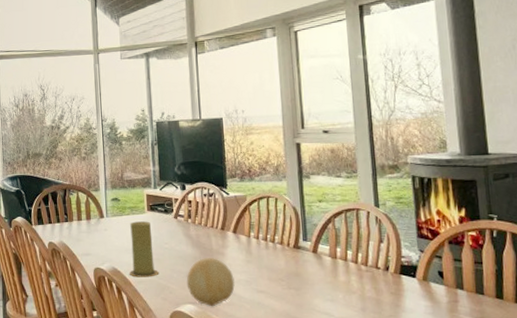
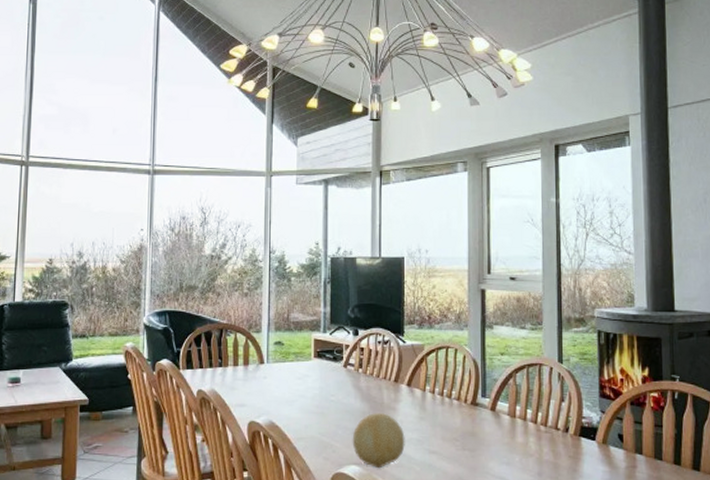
candle: present [130,221,159,277] -> none [289,369,322,434]

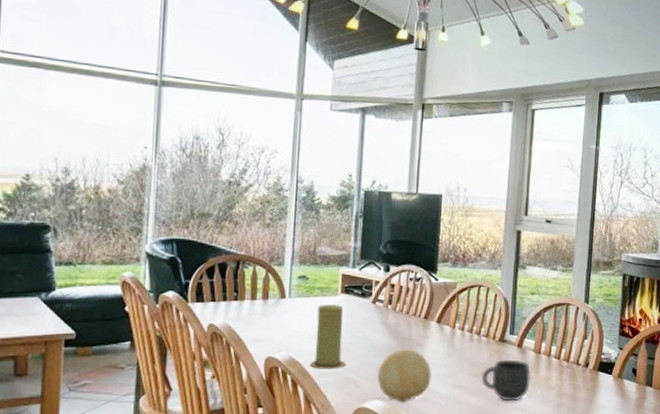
candle: none [289,369,322,434] -> present [310,304,346,369]
mug: none [456,423,507,469] -> present [481,359,531,402]

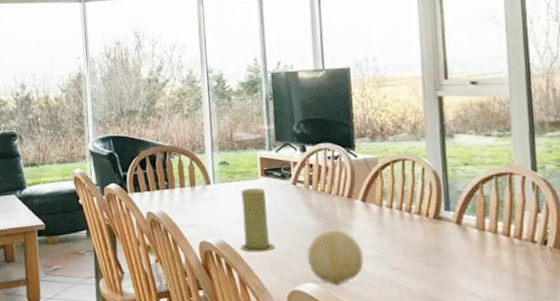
mug: present [481,359,531,402] -> none [418,238,477,285]

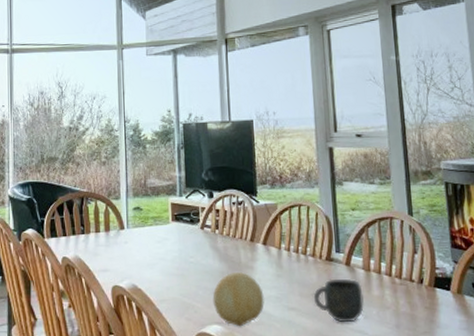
candle: present [241,188,275,252] -> none [151,232,183,296]
mug: none [418,238,477,285] -> present [313,278,364,323]

